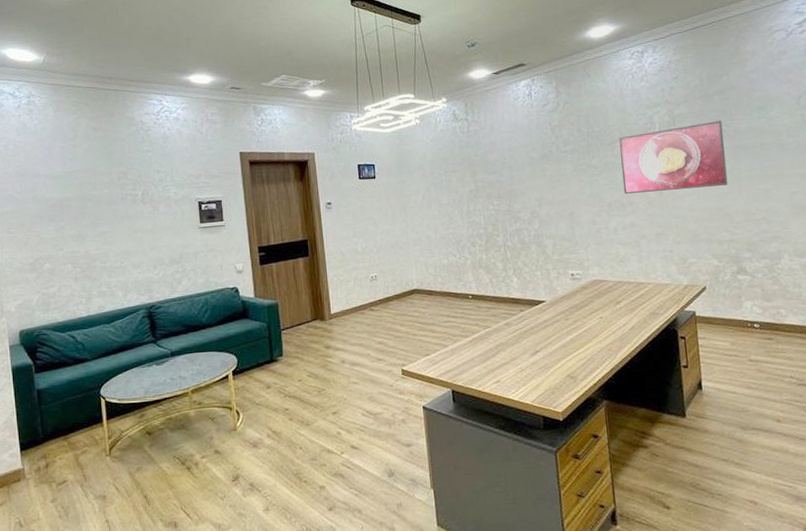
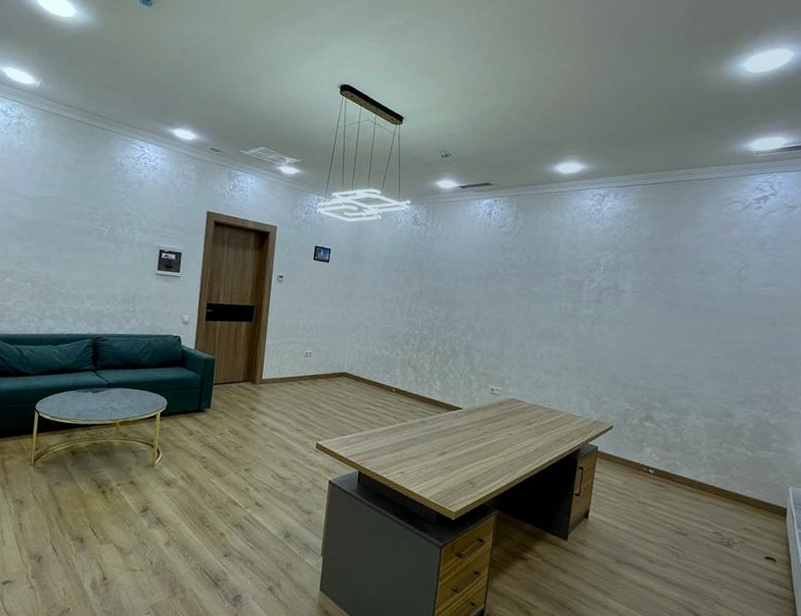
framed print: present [619,121,728,194] -> none [557,271,663,337]

